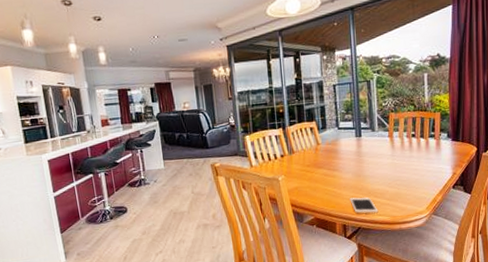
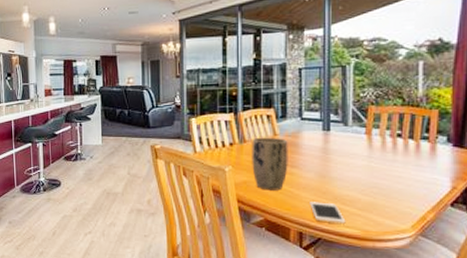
plant pot: none [299,146,331,193] -> present [252,137,288,191]

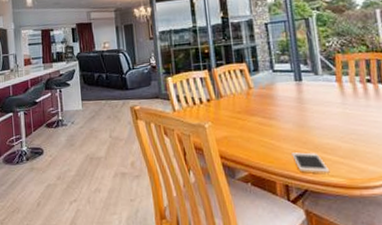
plant pot: present [252,137,288,191] -> none [228,91,266,144]

